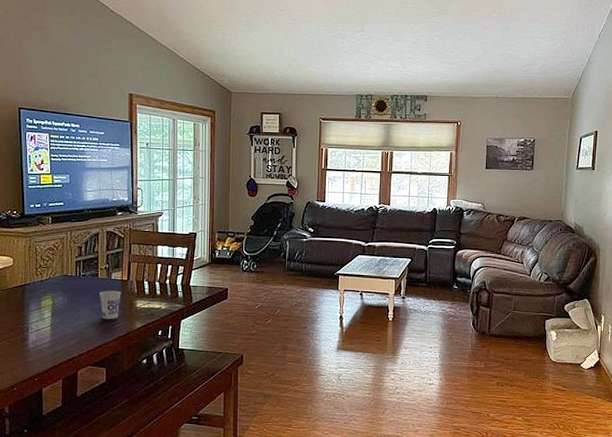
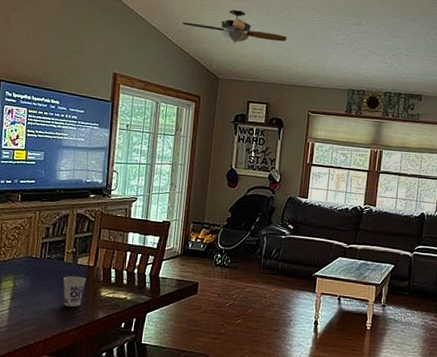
ceiling fan: none [191,24,294,58] -> present [182,10,287,44]

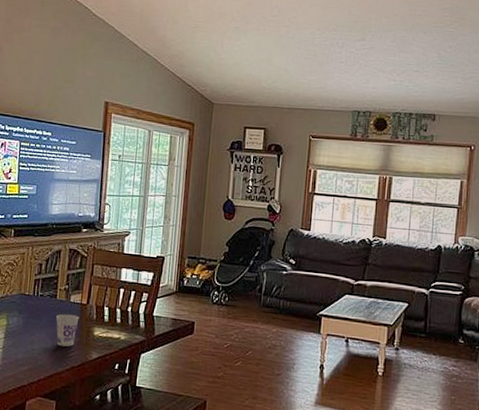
ceiling fan: present [182,10,287,44] -> none [174,30,286,66]

